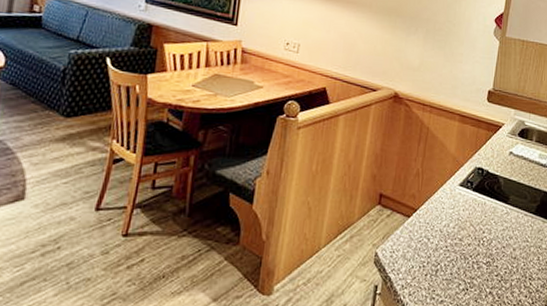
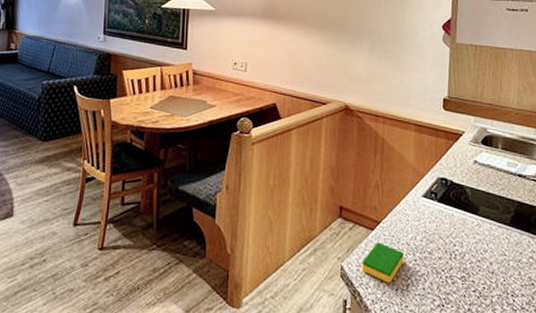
dish sponge: none [395,229,436,269] -> present [362,242,404,283]

